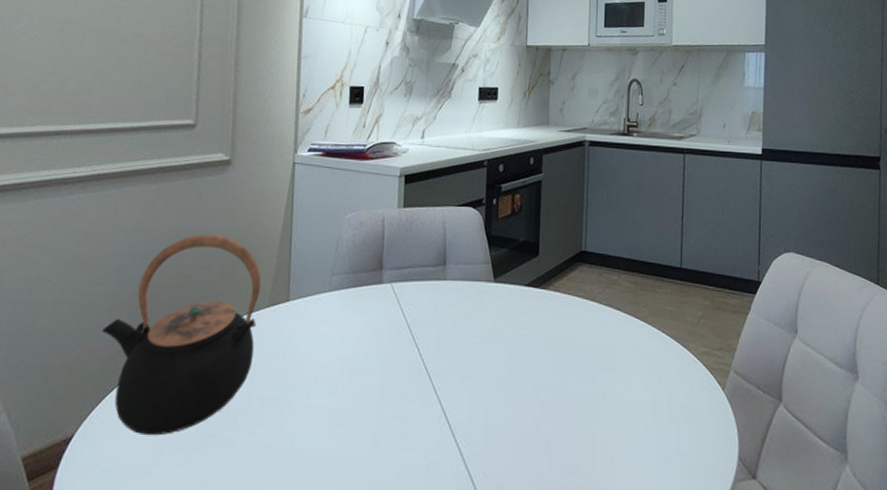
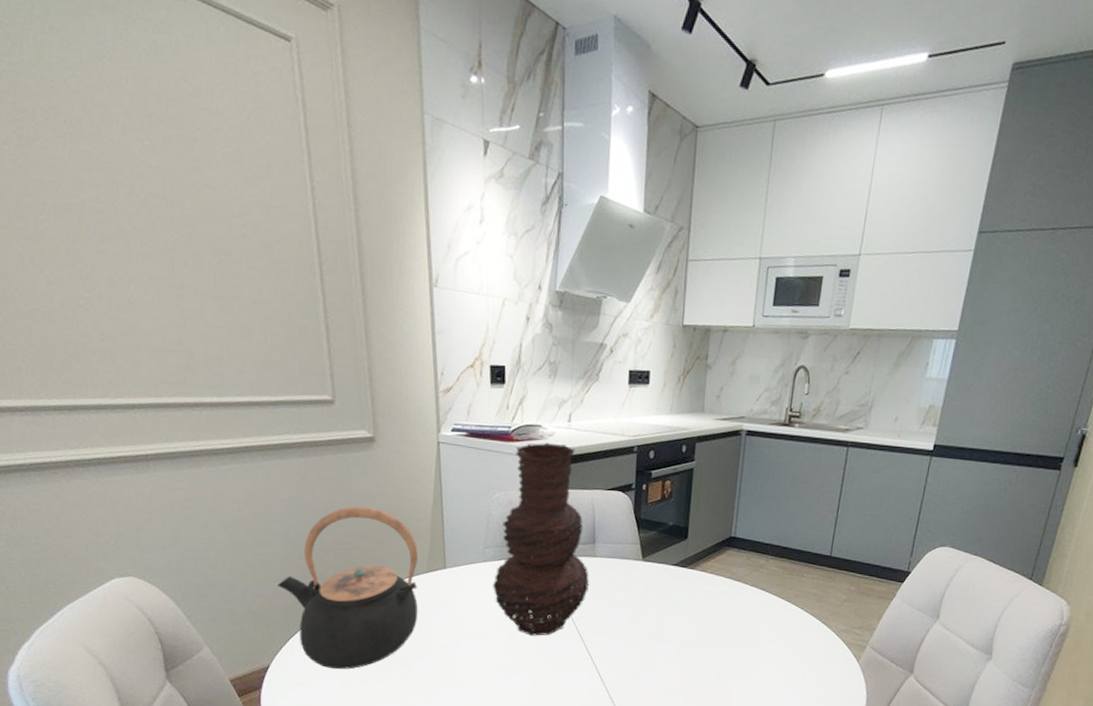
vase: none [336,159,440,378] -> present [492,442,590,636]

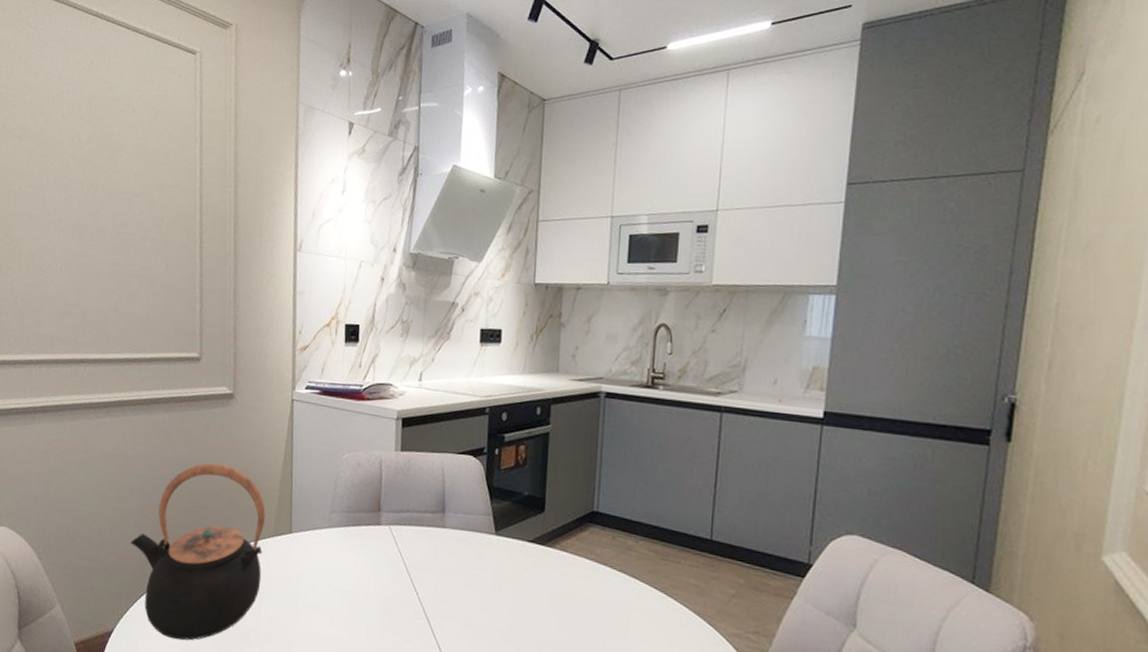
vase: present [492,442,590,636] -> none [336,401,439,617]

